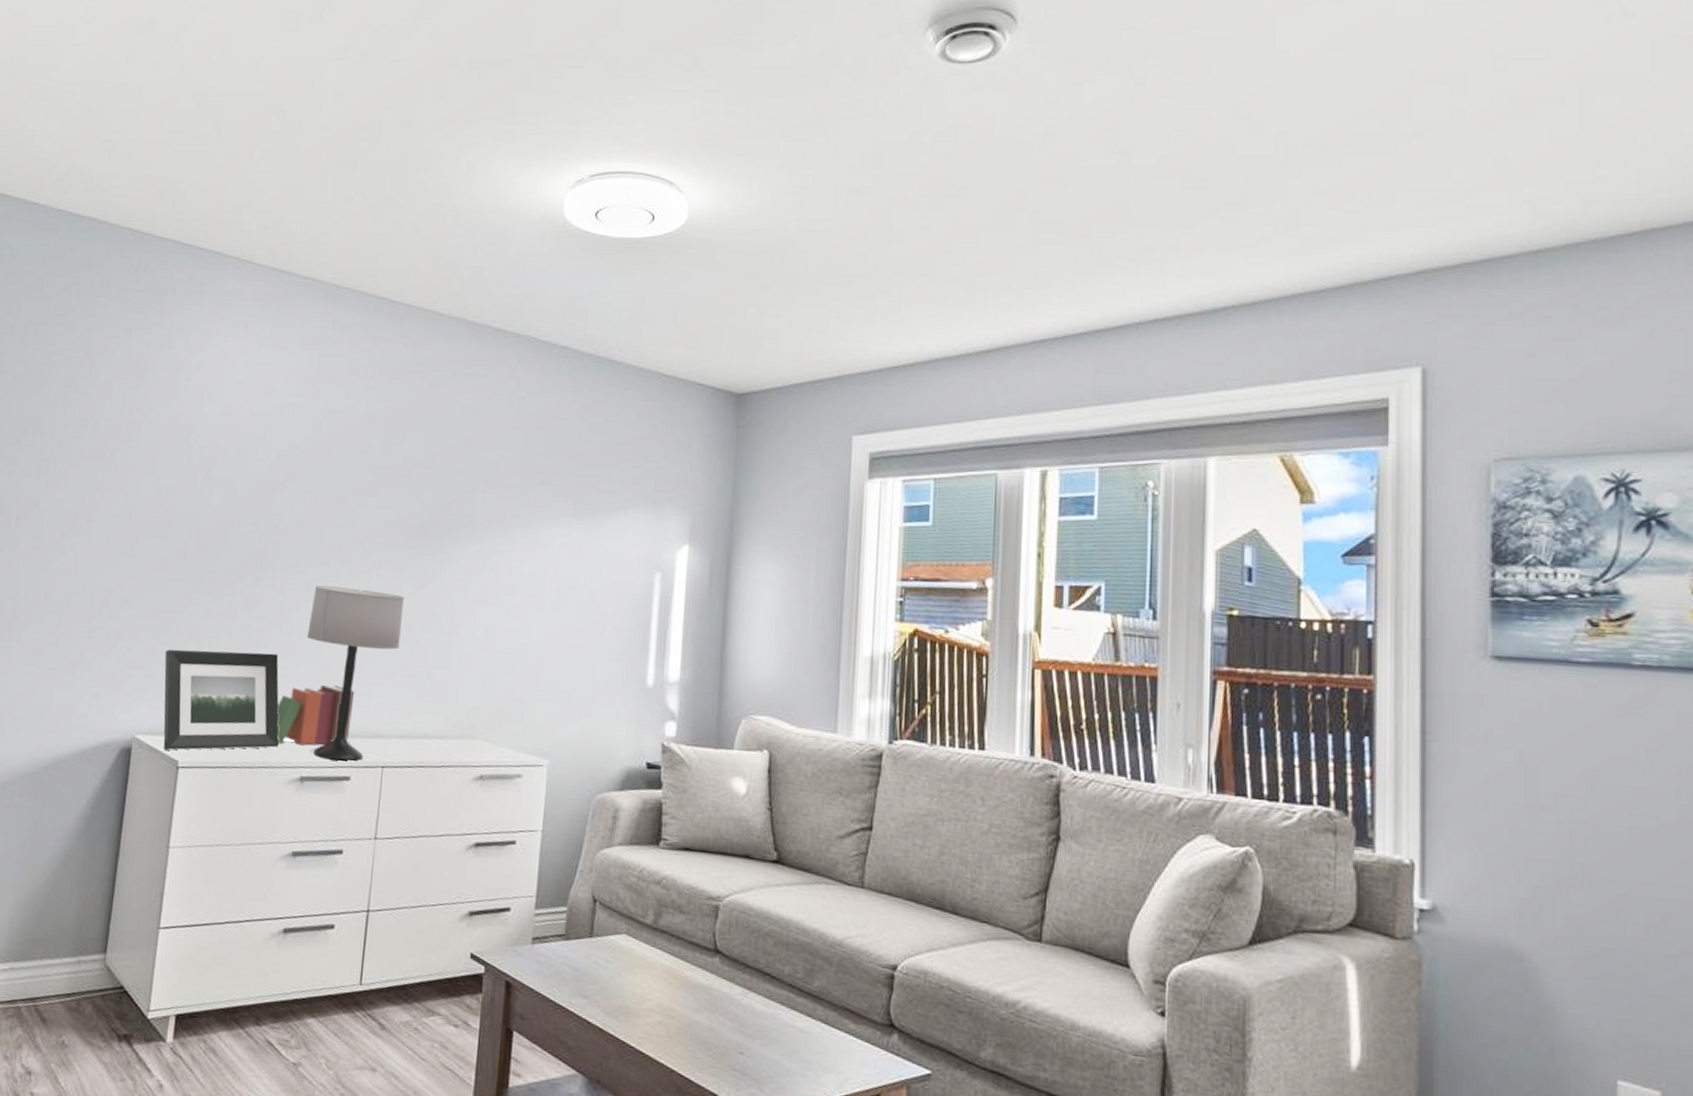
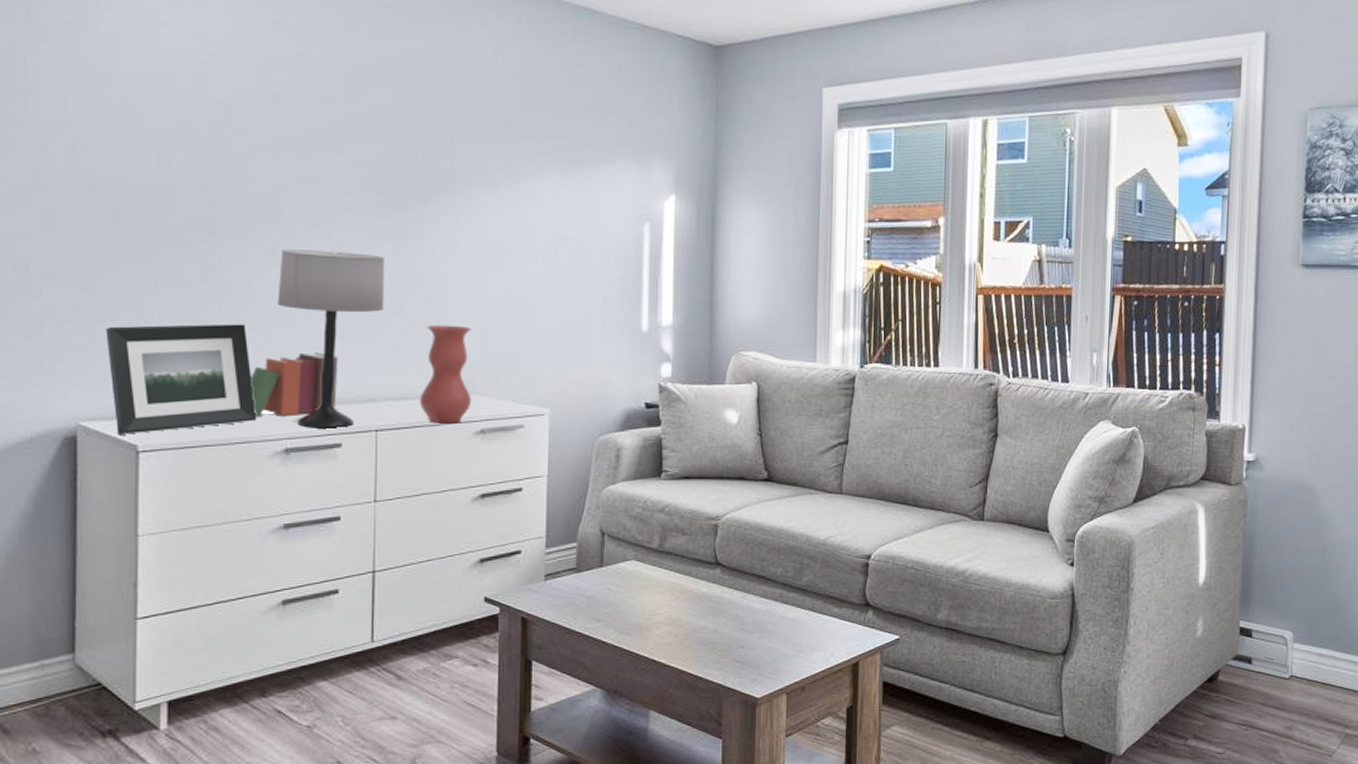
vase: none [424,665,480,767] -> present [419,325,473,425]

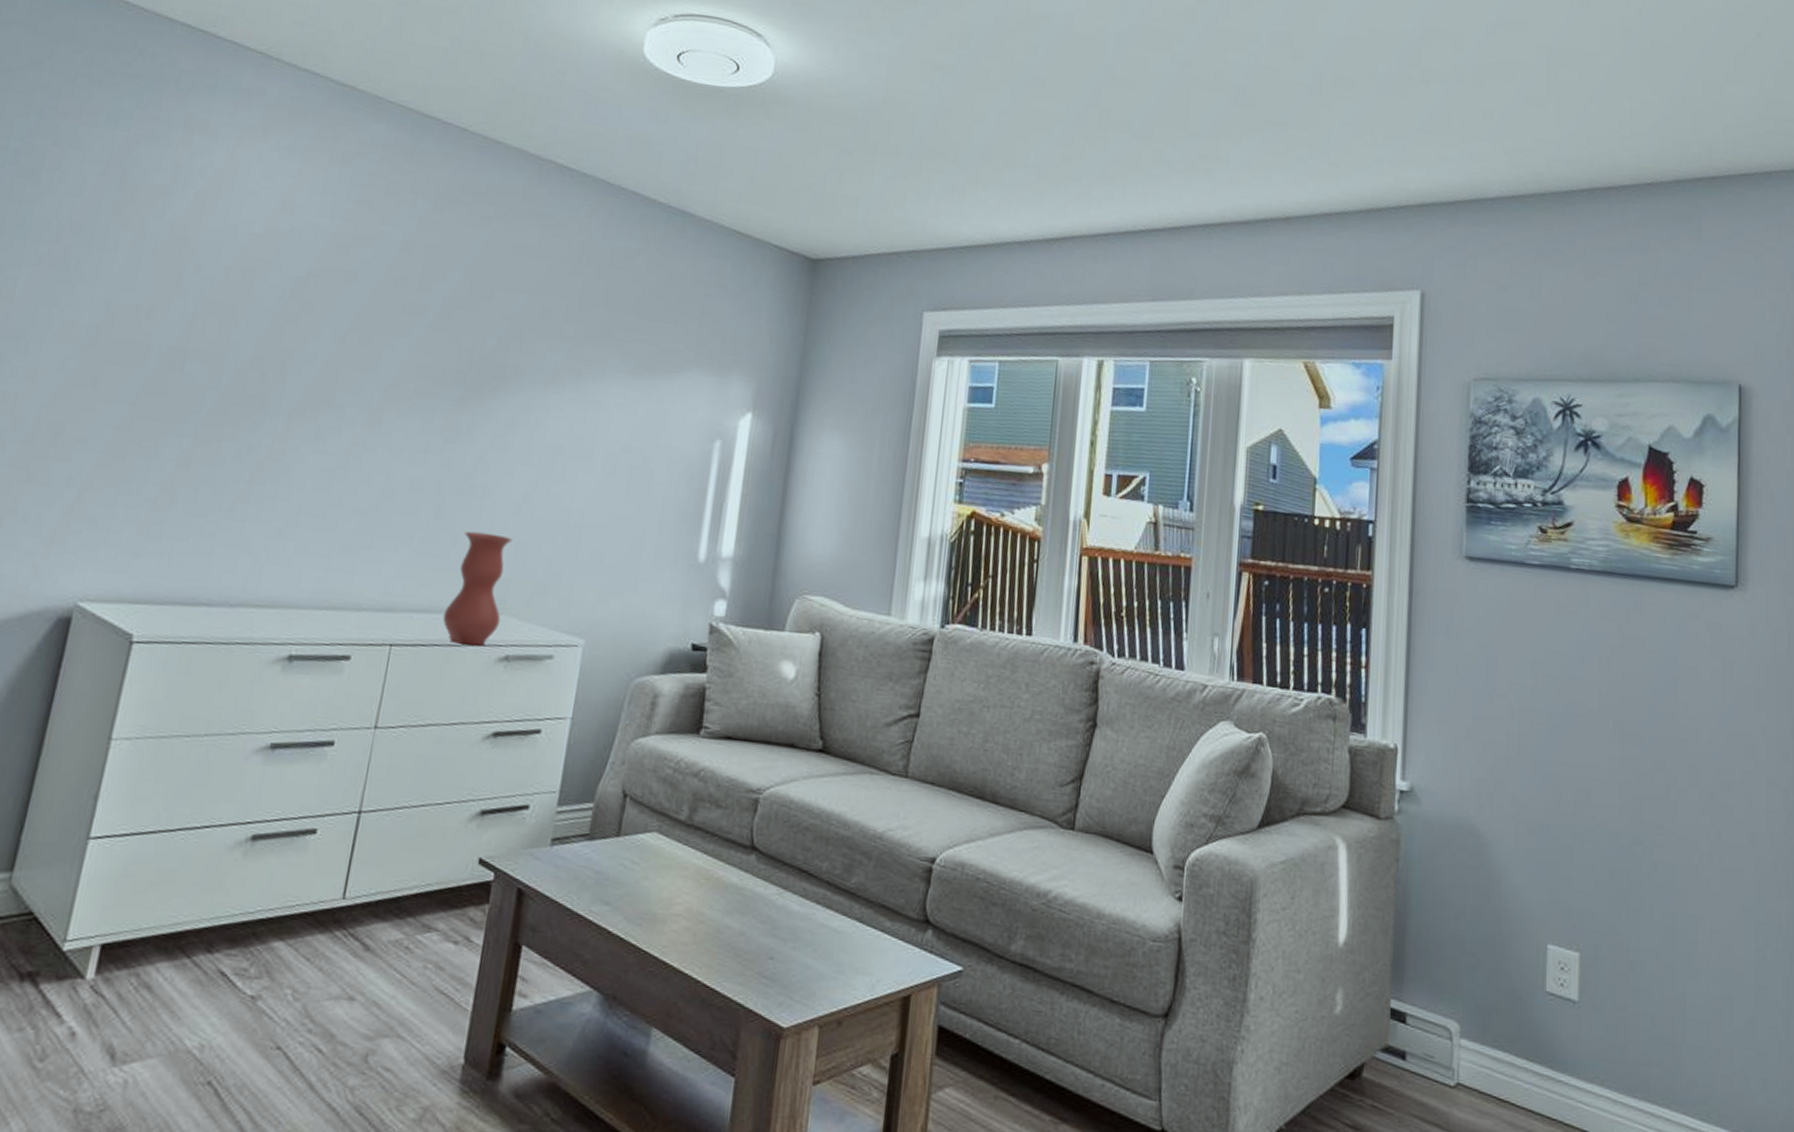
picture frame: present [106,324,257,435] -> none [115,500,273,622]
books: present [250,352,338,417] -> none [263,549,364,619]
table lamp: present [277,249,386,428] -> none [302,434,433,638]

